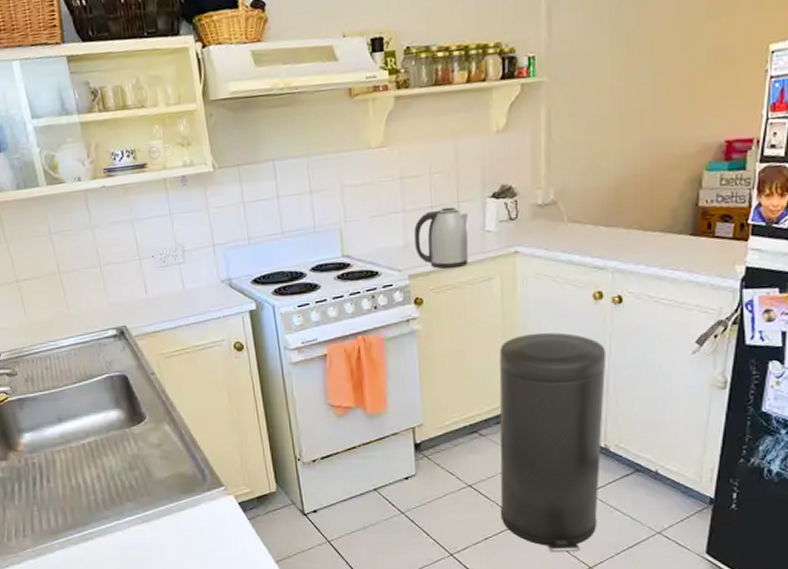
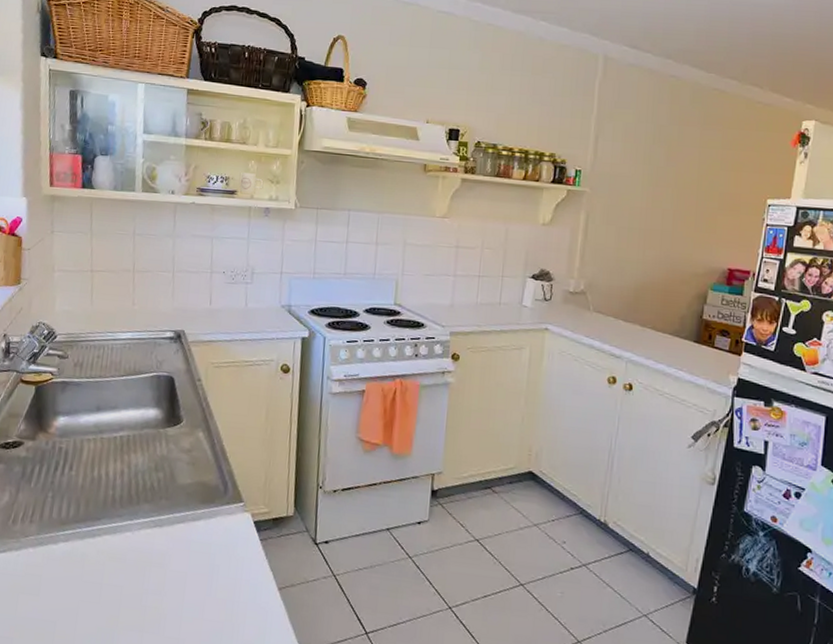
kettle: present [414,206,469,270] -> none [460,278,510,334]
pedal bin: present [499,332,607,553] -> none [502,404,614,624]

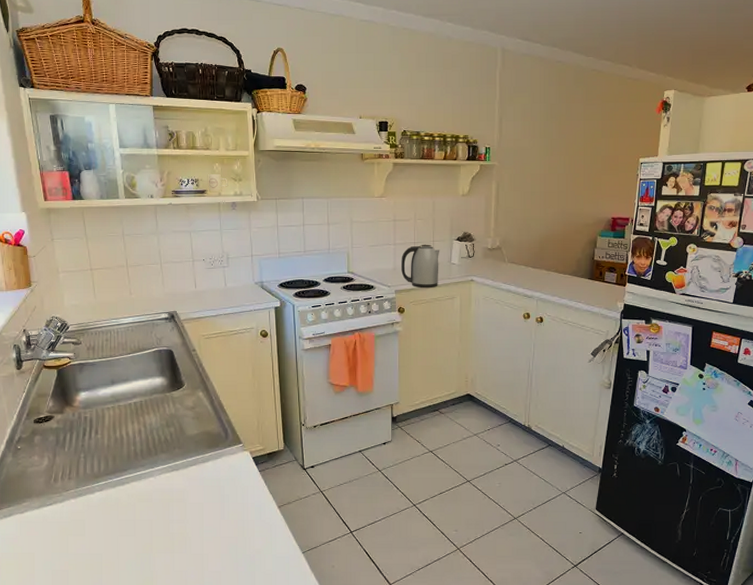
kettle: none [460,278,510,334] -> present [401,244,440,289]

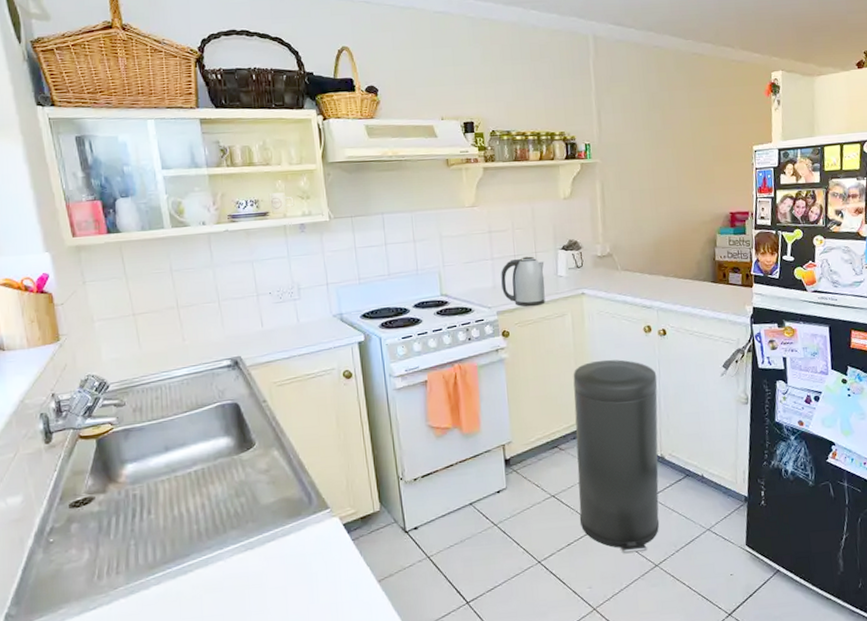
pedal bin: none [453,339,531,506] -> present [573,359,660,554]

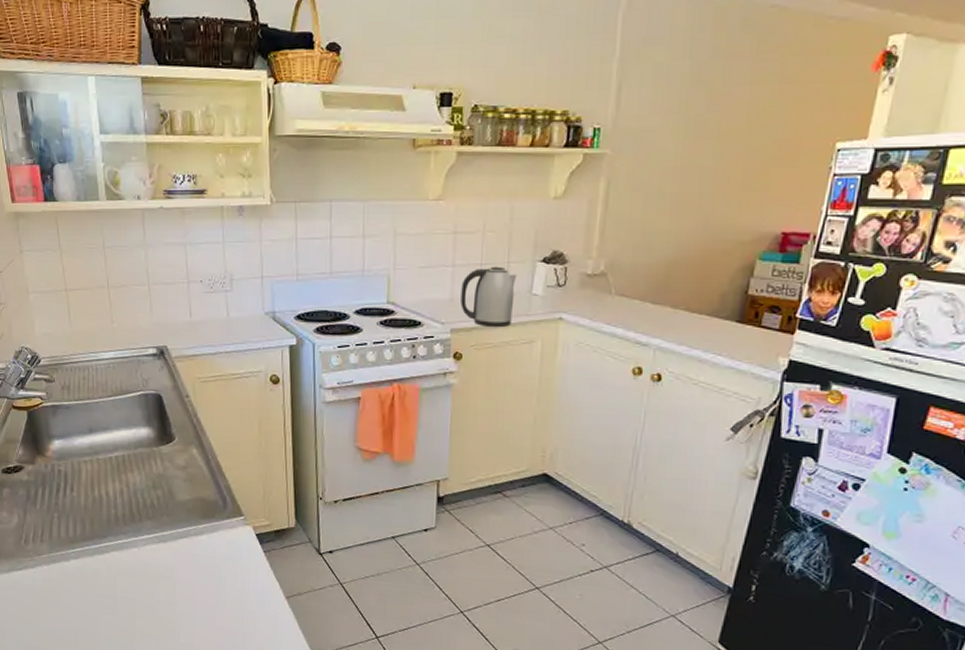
mug: present [268,192,295,214] -> none [207,168,235,193]
pedal bin: present [573,359,660,554] -> none [516,401,640,625]

